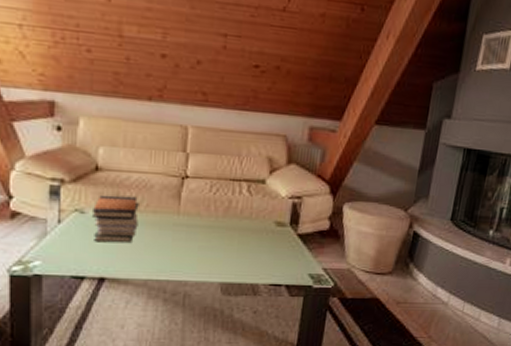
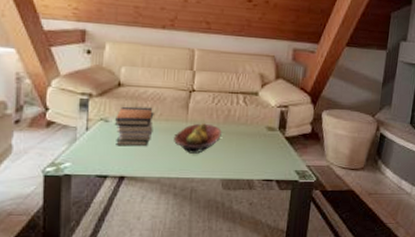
fruit bowl: none [163,216,221,253] -> present [174,123,222,154]

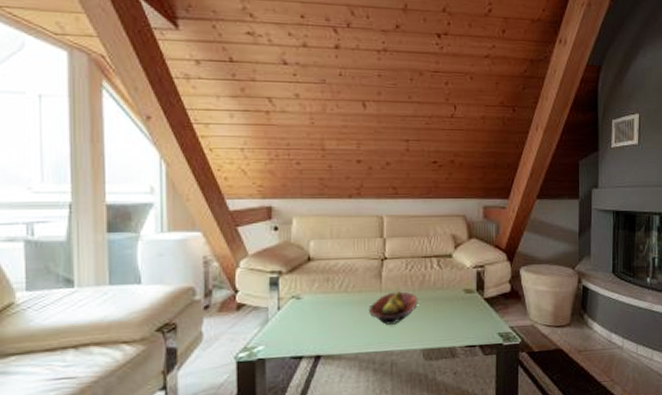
book stack: present [114,106,154,147] -> none [306,280,347,324]

